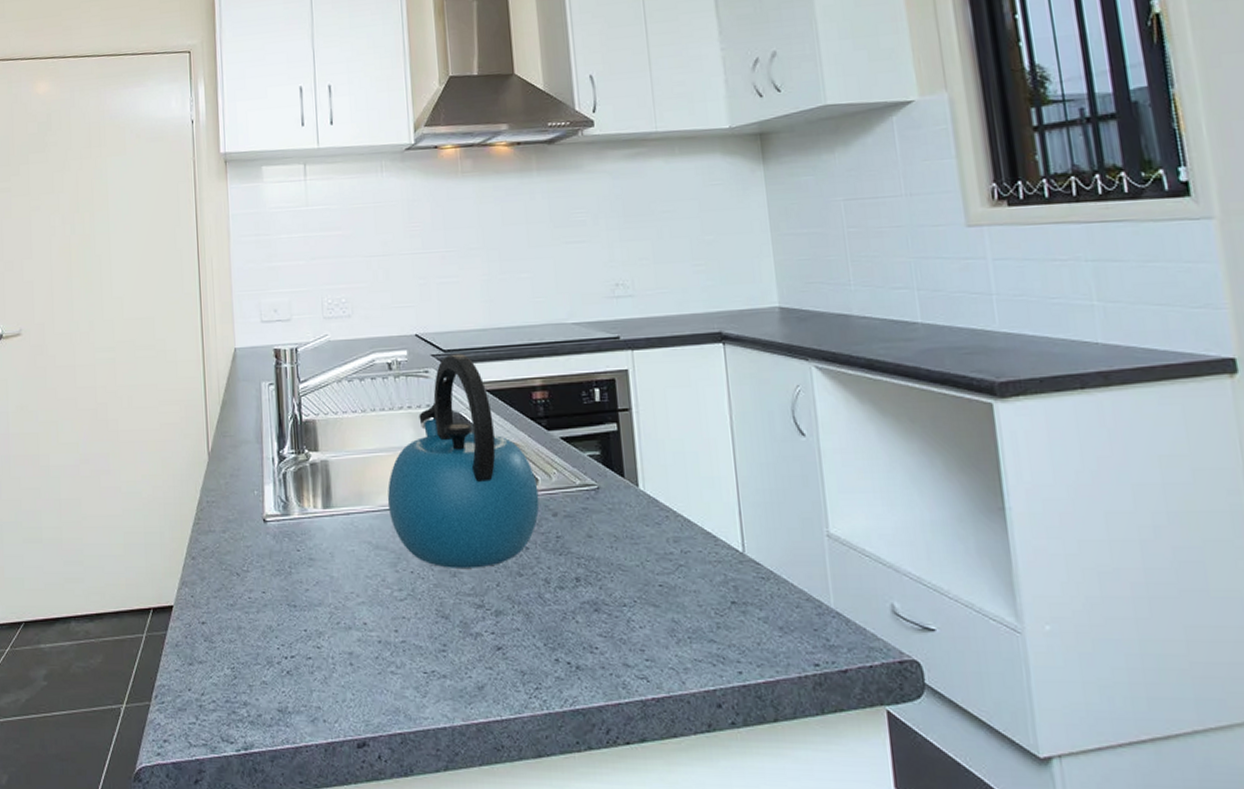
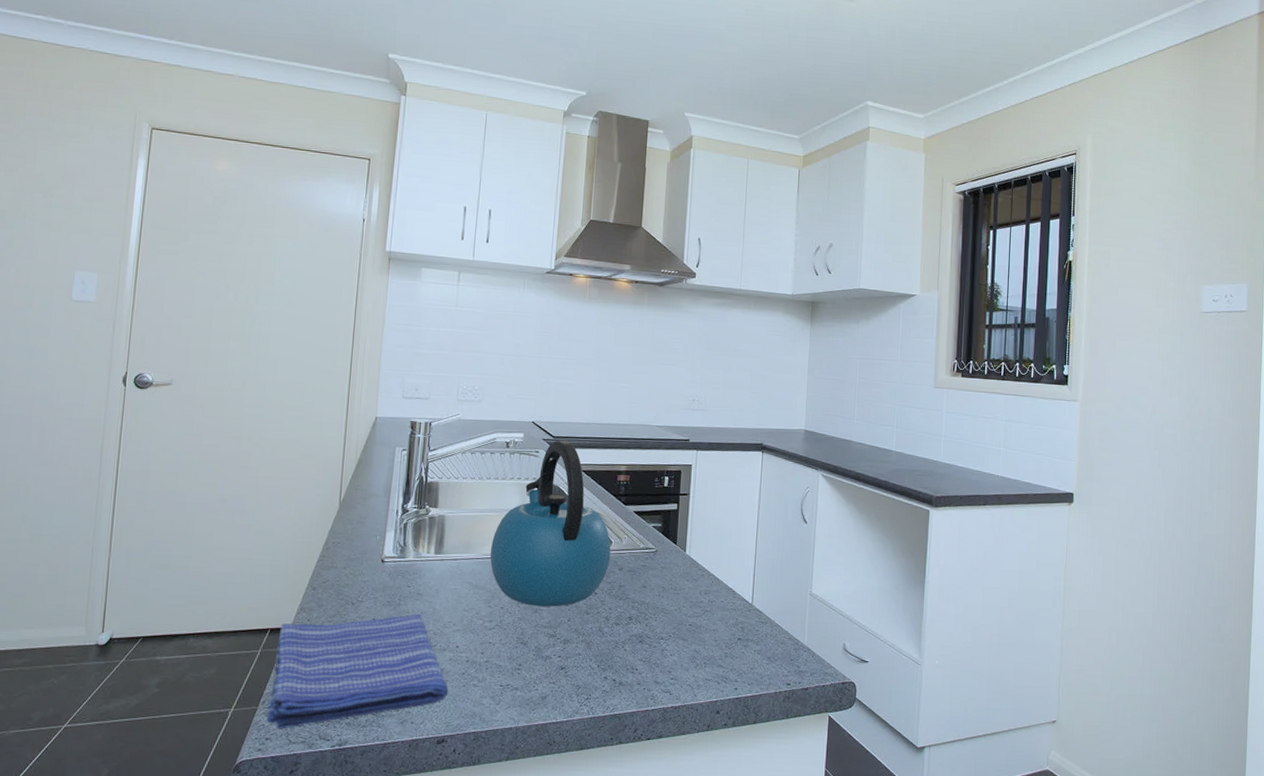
dish towel: none [161,585,362,729] -> present [266,614,448,729]

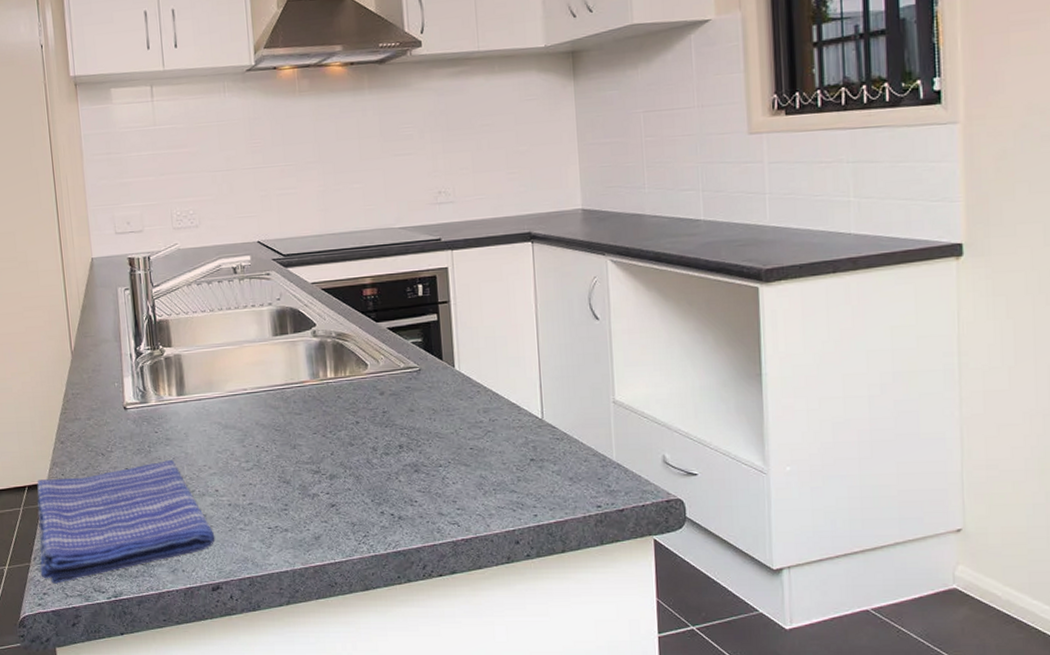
kettle: present [490,440,611,607] -> none [234,257,369,442]

